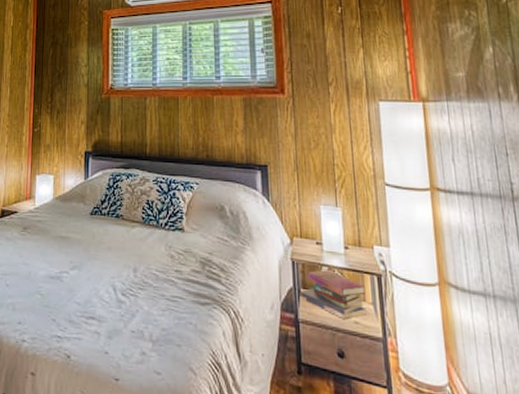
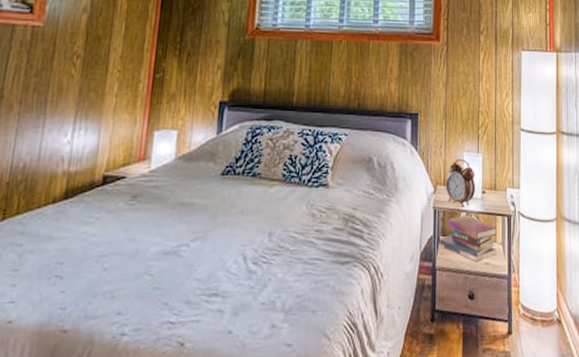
alarm clock: none [302,212,337,261] -> present [445,159,476,207]

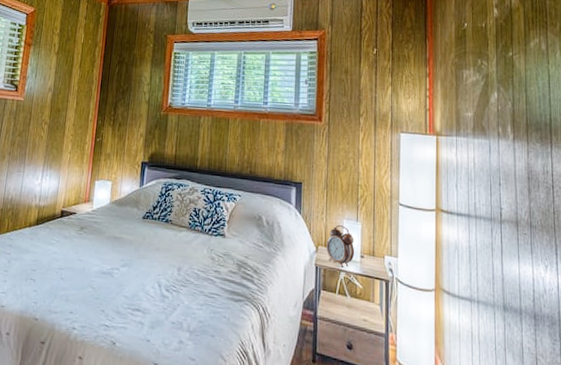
books: present [439,215,497,262] -> none [320,274,375,318]

